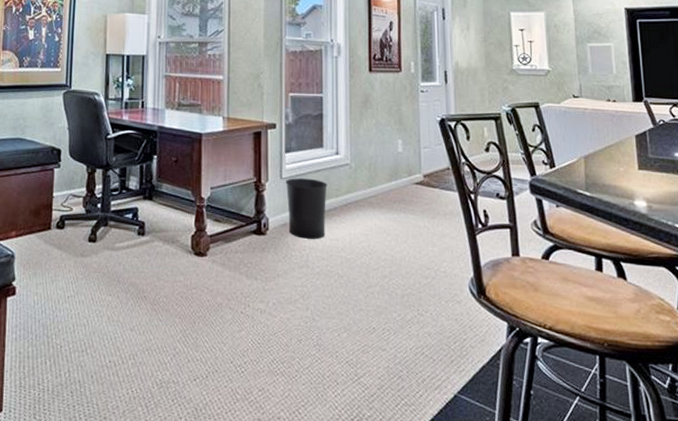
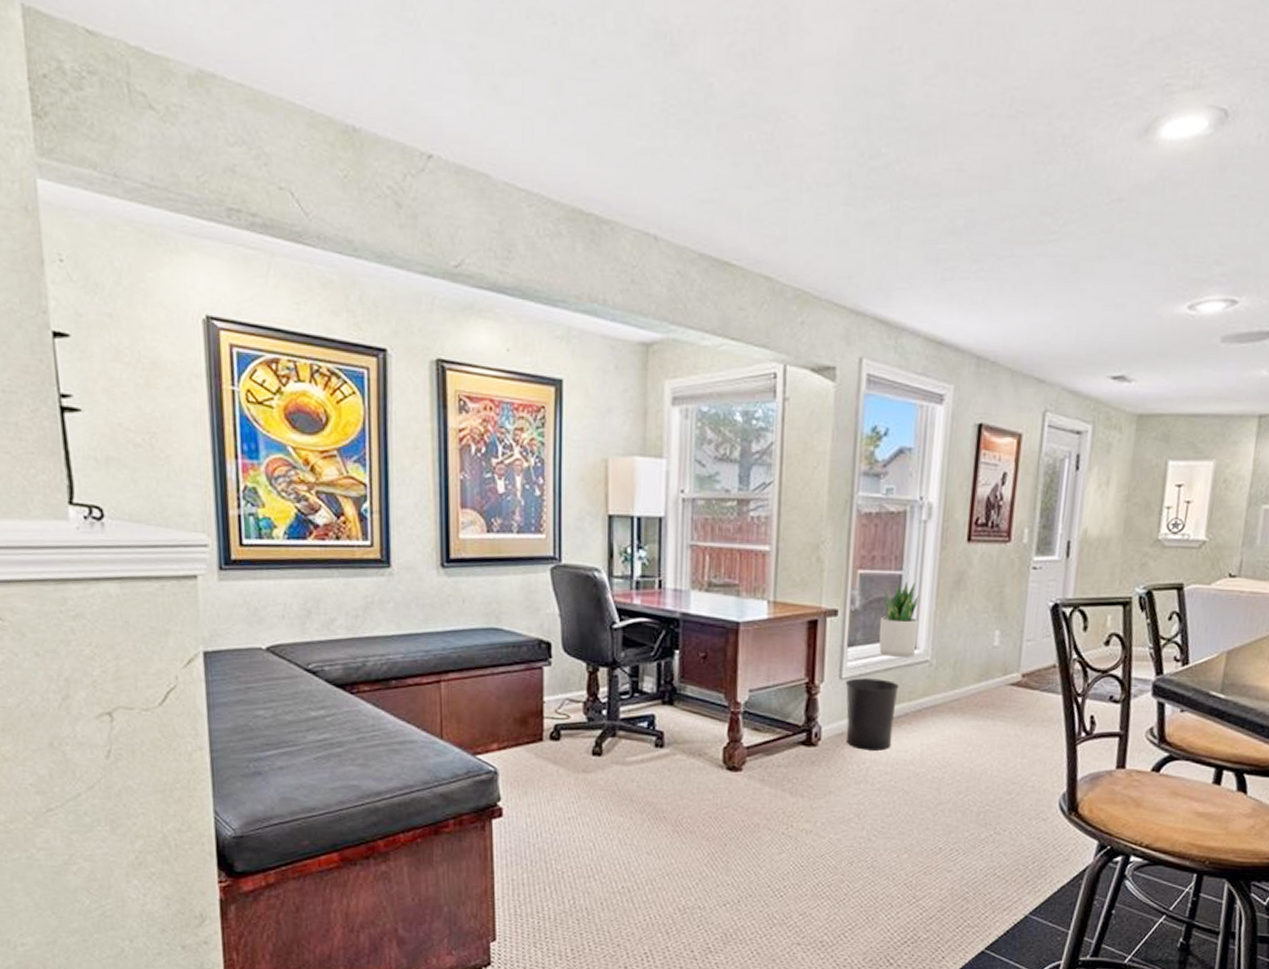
planter: none [308,102,338,162] -> present [878,582,920,658]

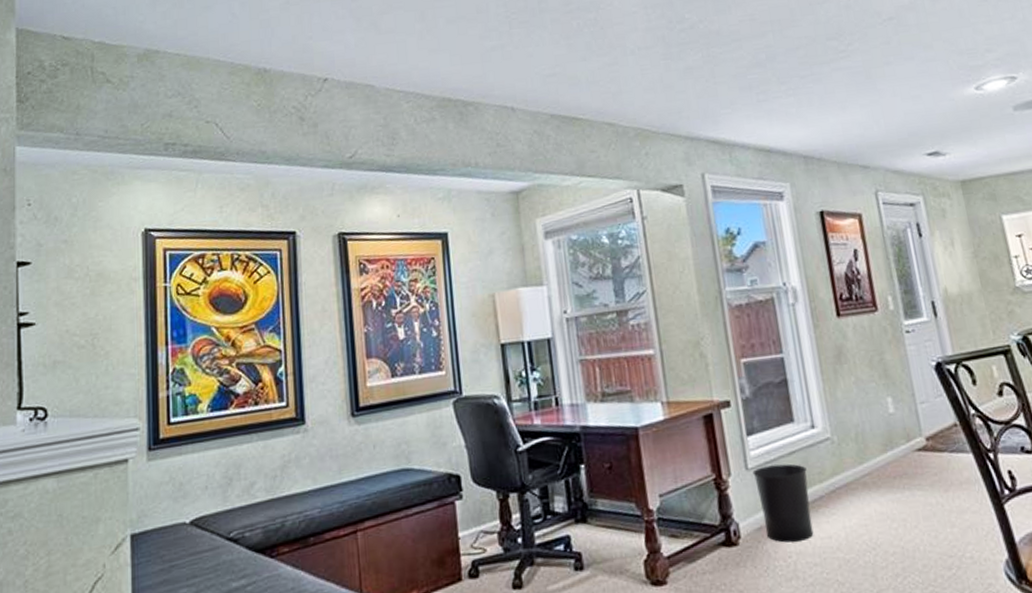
planter: present [878,582,920,658] -> none [770,363,815,440]

